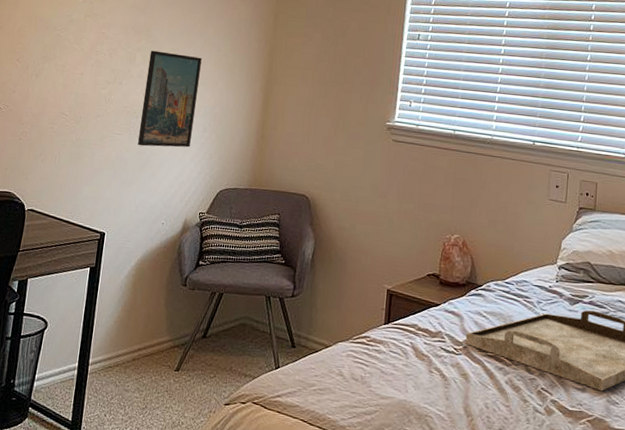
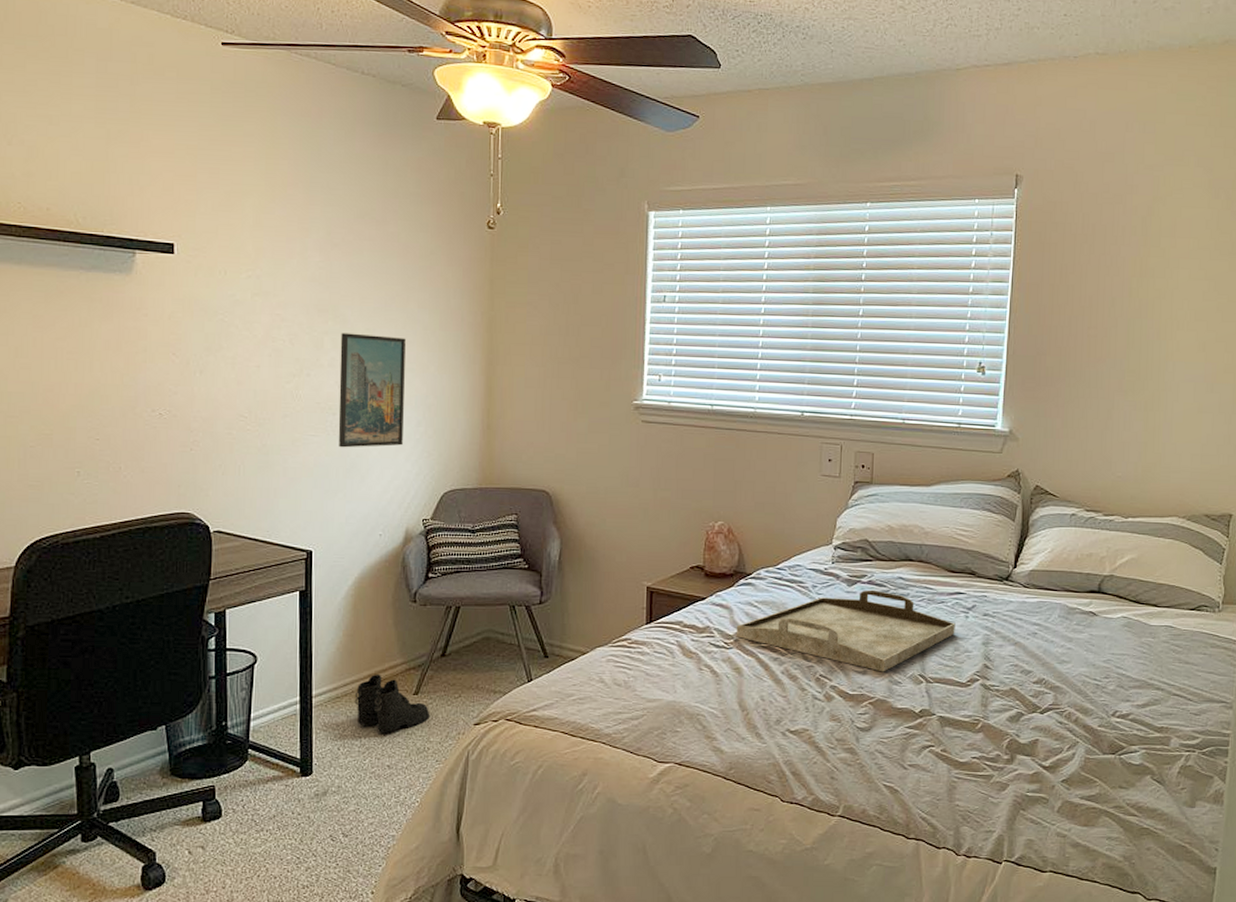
boots: none [123,349,188,404] -> present [354,675,431,732]

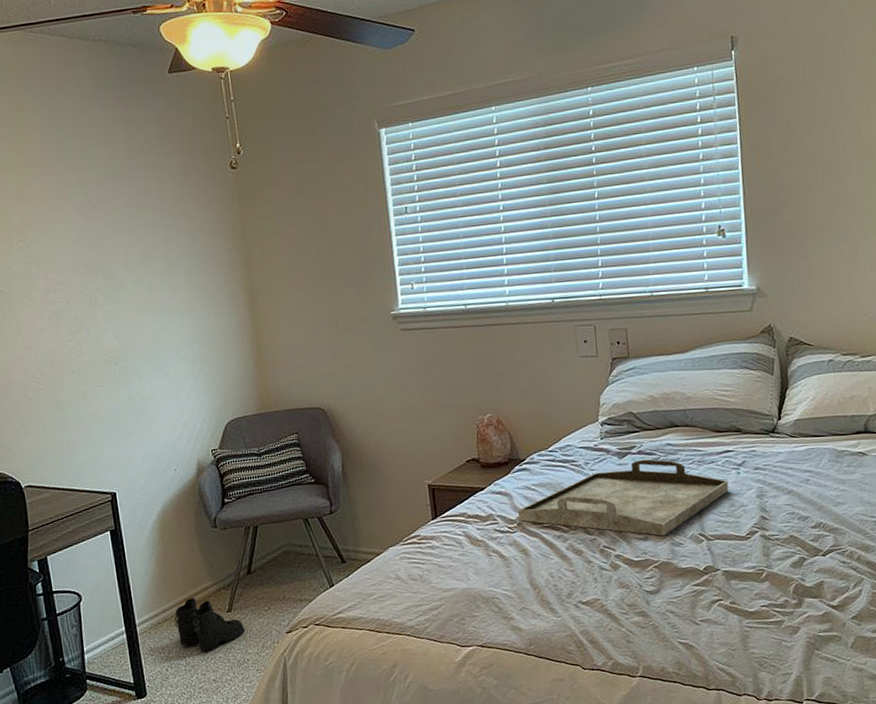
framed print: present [338,332,406,448] -> none [111,283,183,394]

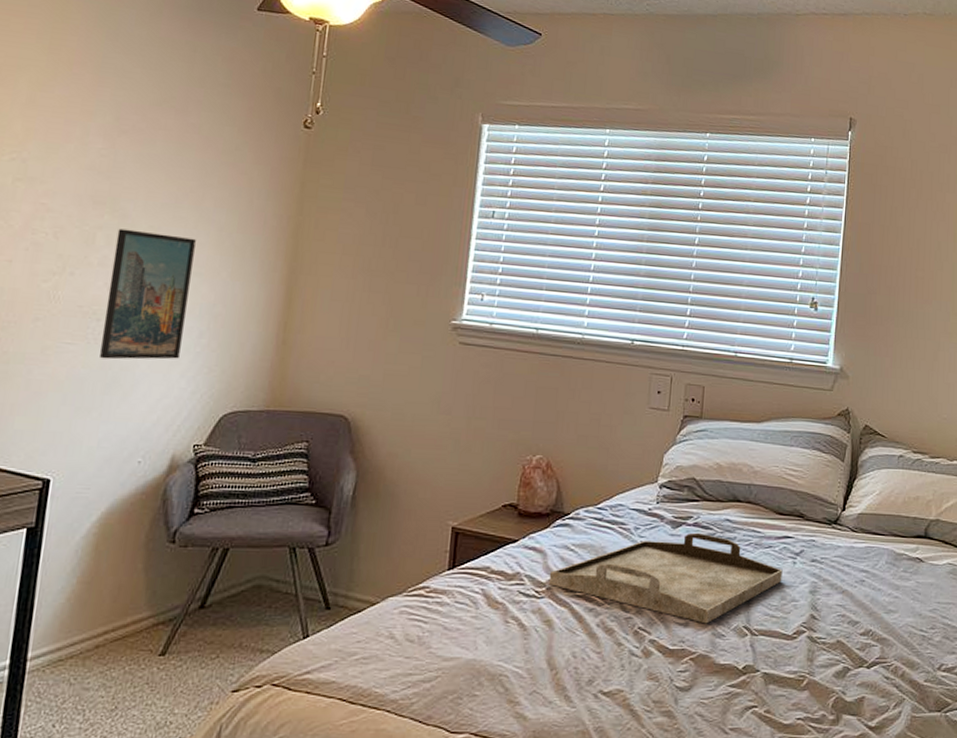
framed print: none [111,283,183,394] -> present [99,228,196,360]
boots: present [174,598,246,650] -> none [81,631,178,703]

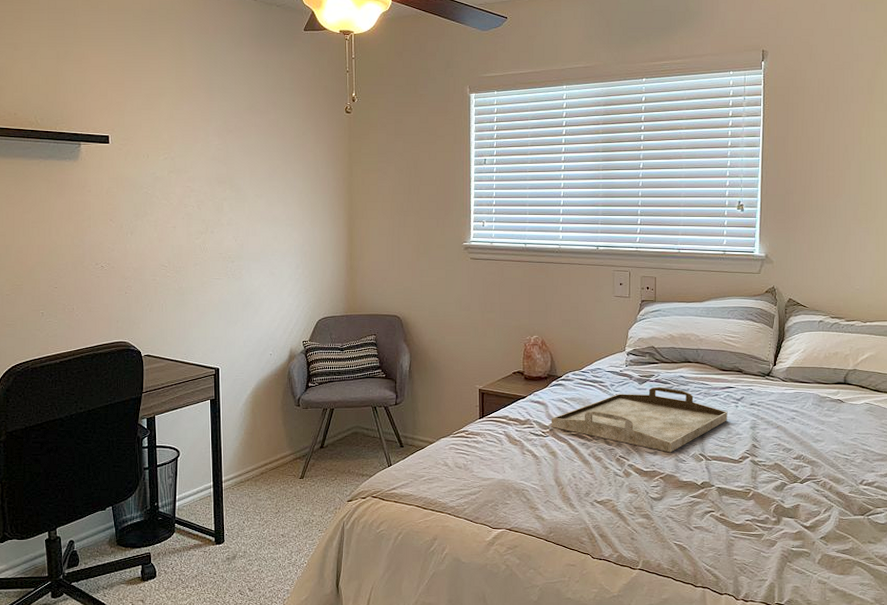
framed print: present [99,228,196,360] -> none [236,198,286,288]

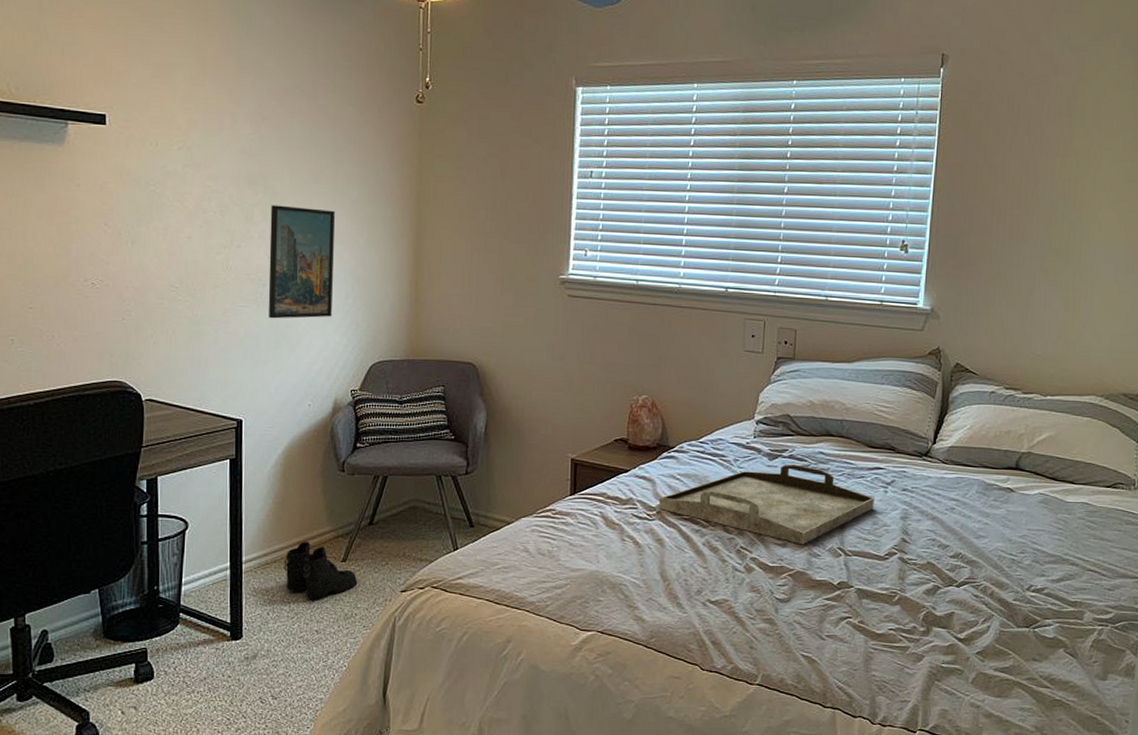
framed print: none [236,198,286,288] -> present [268,205,335,319]
boots: none [255,464,313,509] -> present [283,542,358,598]

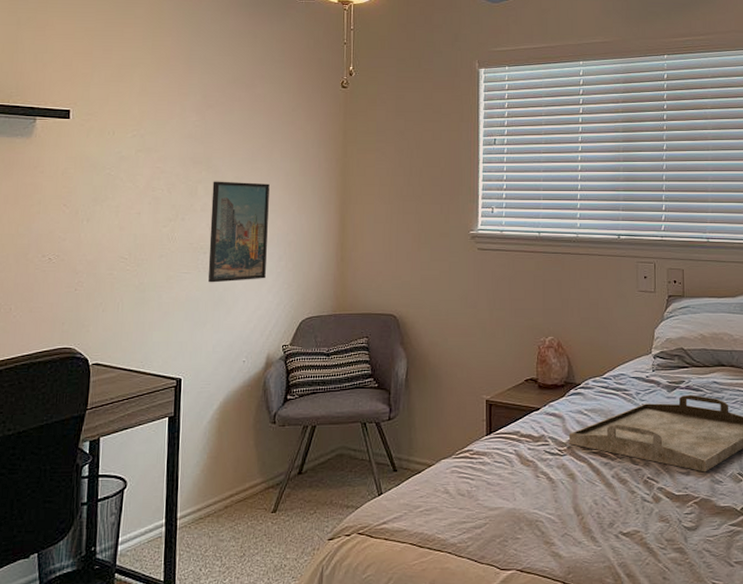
boots: present [283,542,358,598] -> none [216,494,287,551]

